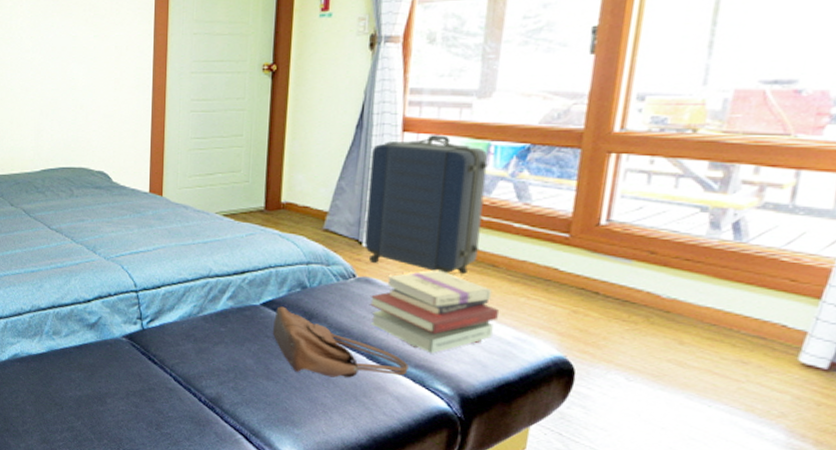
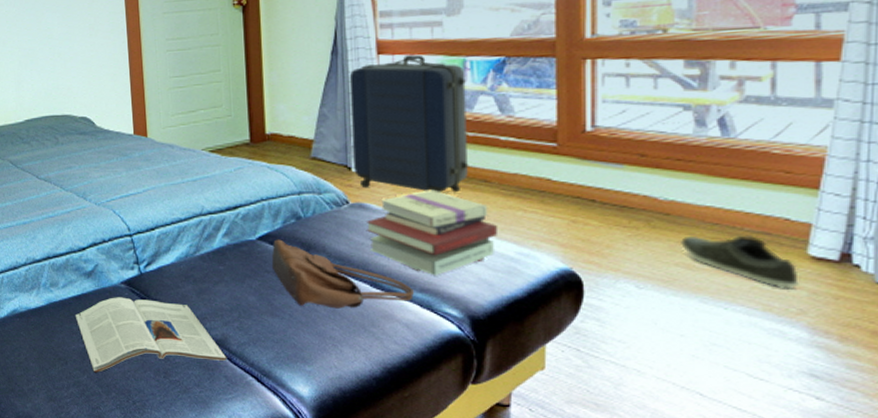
magazine: none [75,349,219,421] -> present [76,297,227,374]
shoe: none [676,334,786,393] -> present [681,235,799,289]

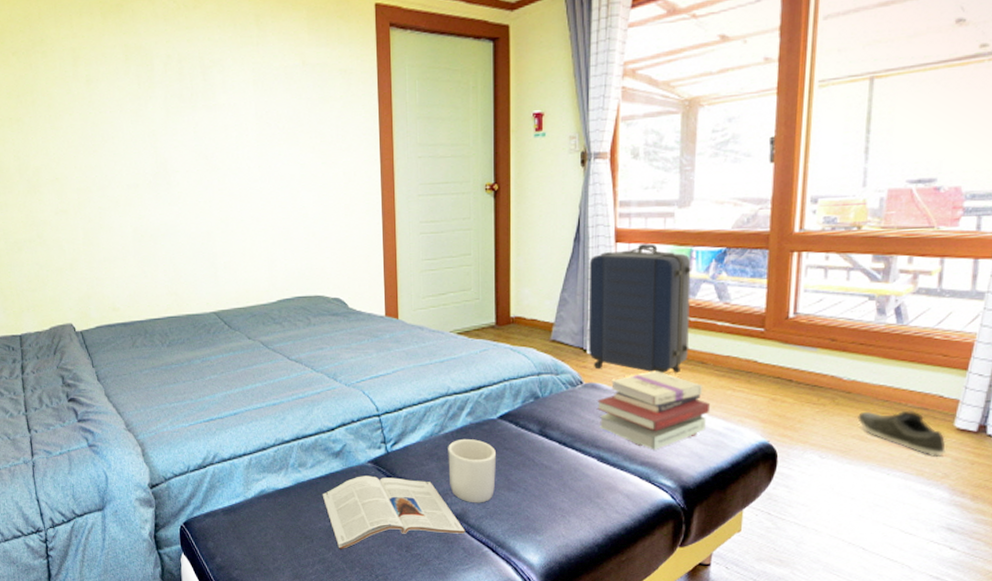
mug: none [204,260,258,329] -> present [448,438,497,503]
handbag: present [271,239,414,309] -> none [510,418,635,482]

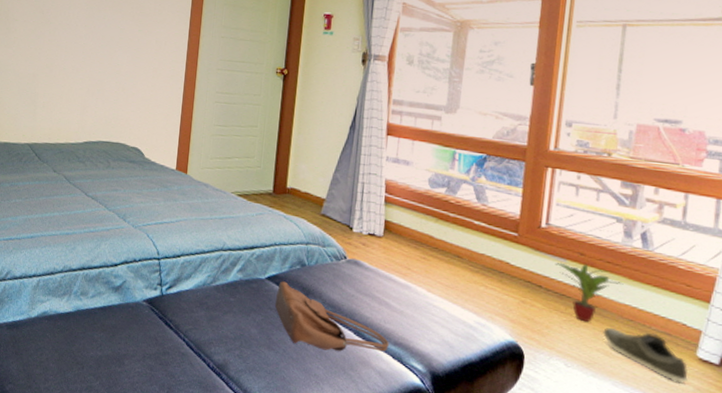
magazine: present [323,476,466,550] -> none [98,313,225,384]
mug: present [448,438,497,503] -> none [215,292,262,357]
handbag: none [510,418,635,482] -> present [274,281,389,352]
suitcase: present [588,244,691,374] -> none [354,140,454,263]
books: present [596,370,711,450] -> none [357,257,464,333]
potted plant: none [805,348,878,410] -> present [555,262,624,323]

